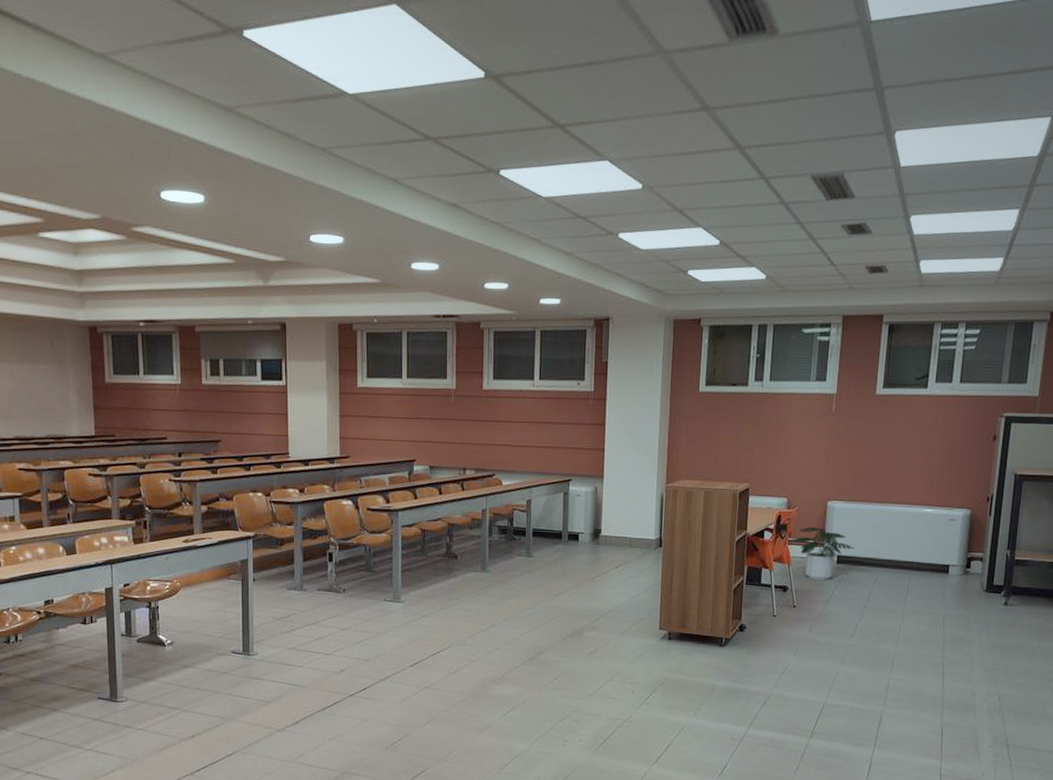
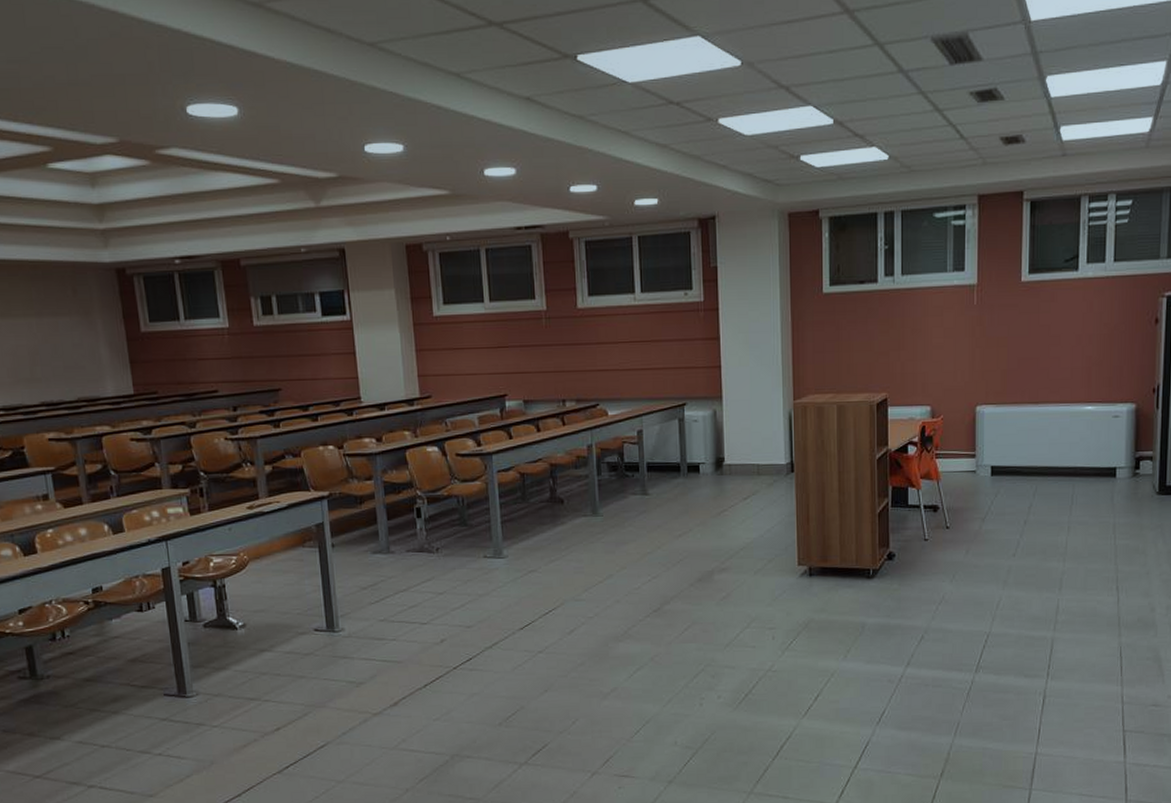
potted plant: present [791,527,855,580] -> none [939,436,1010,496]

